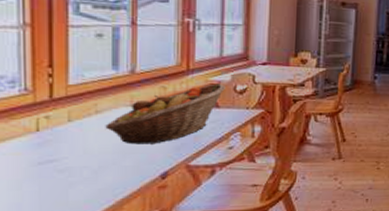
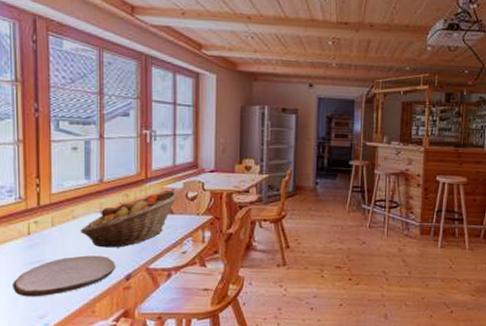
plate: none [15,153,150,202] -> present [13,255,117,297]

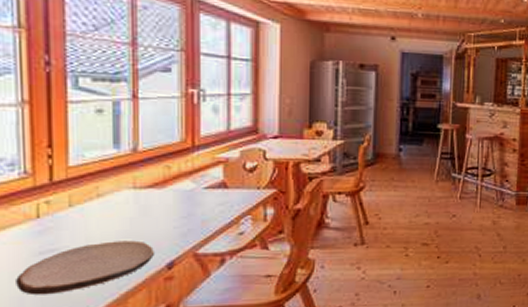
fruit basket: present [80,191,178,248] -> none [107,161,234,231]

